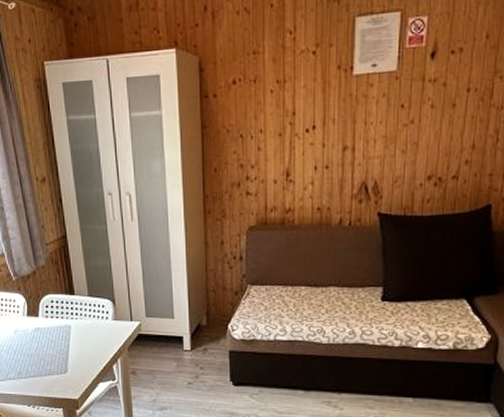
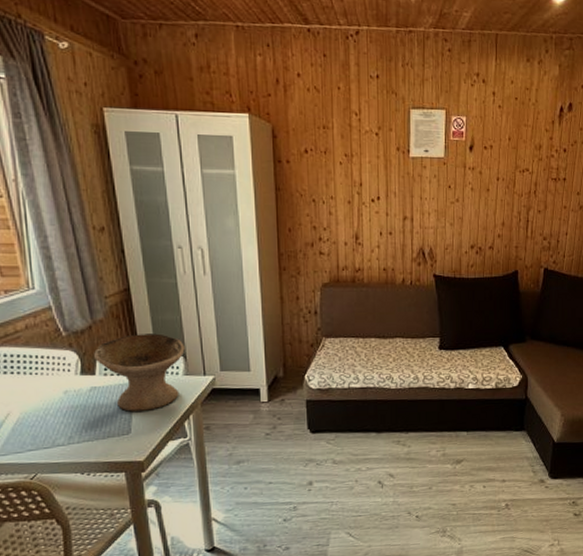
bowl: none [37,279,114,352] -> present [94,333,185,412]

